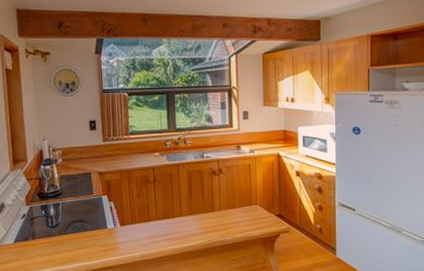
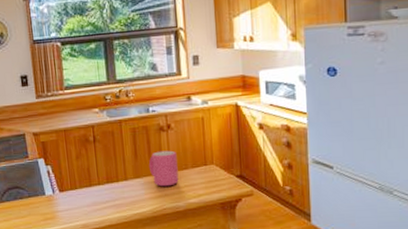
mug: none [201,191,227,223] -> present [148,150,179,187]

